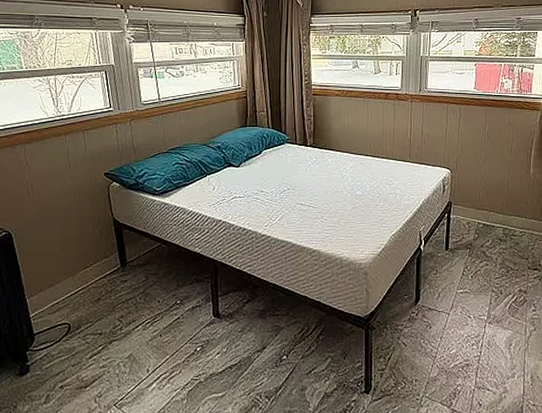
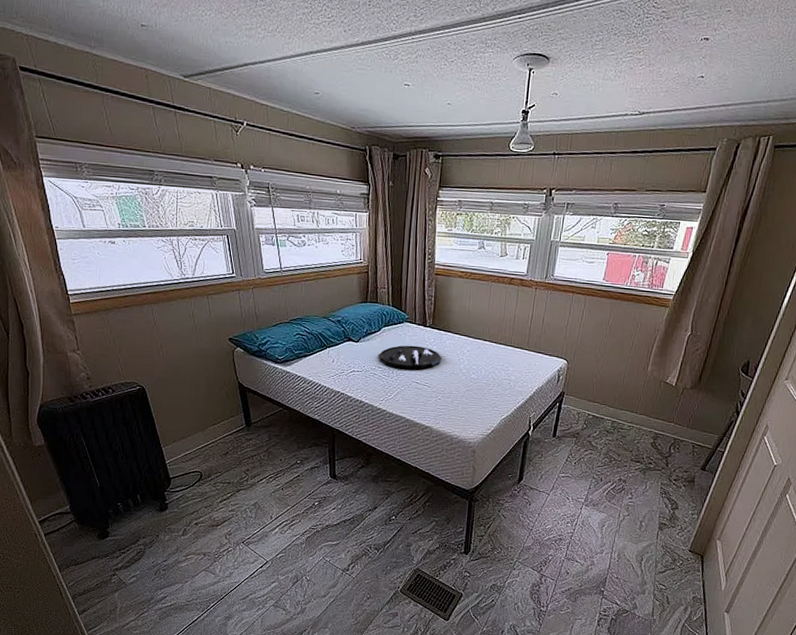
decorative tray: none [260,166,326,191] -> present [378,345,442,370]

